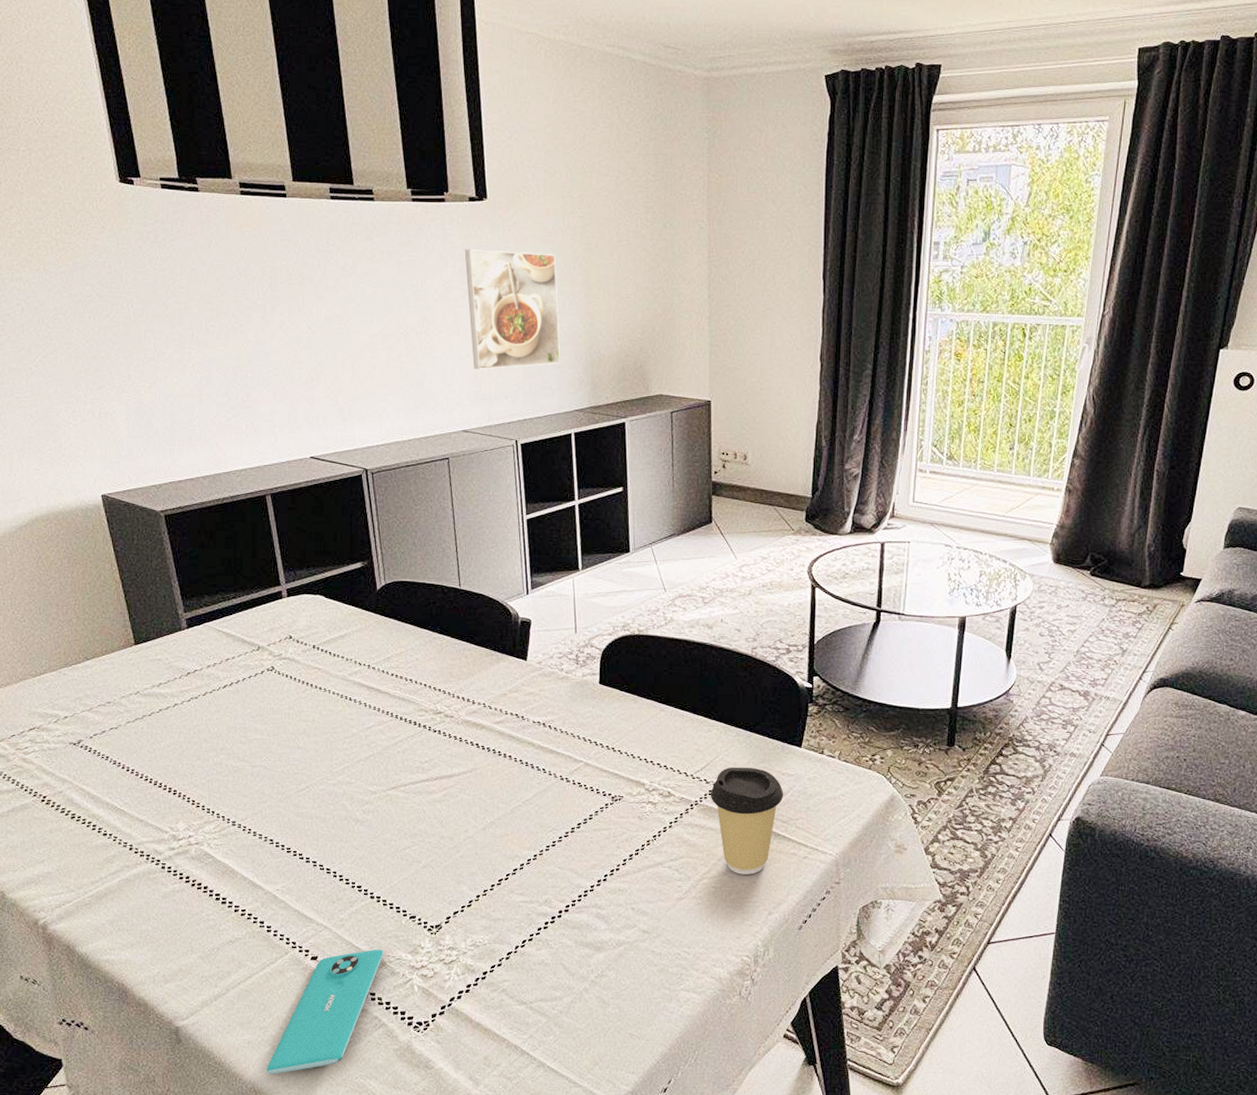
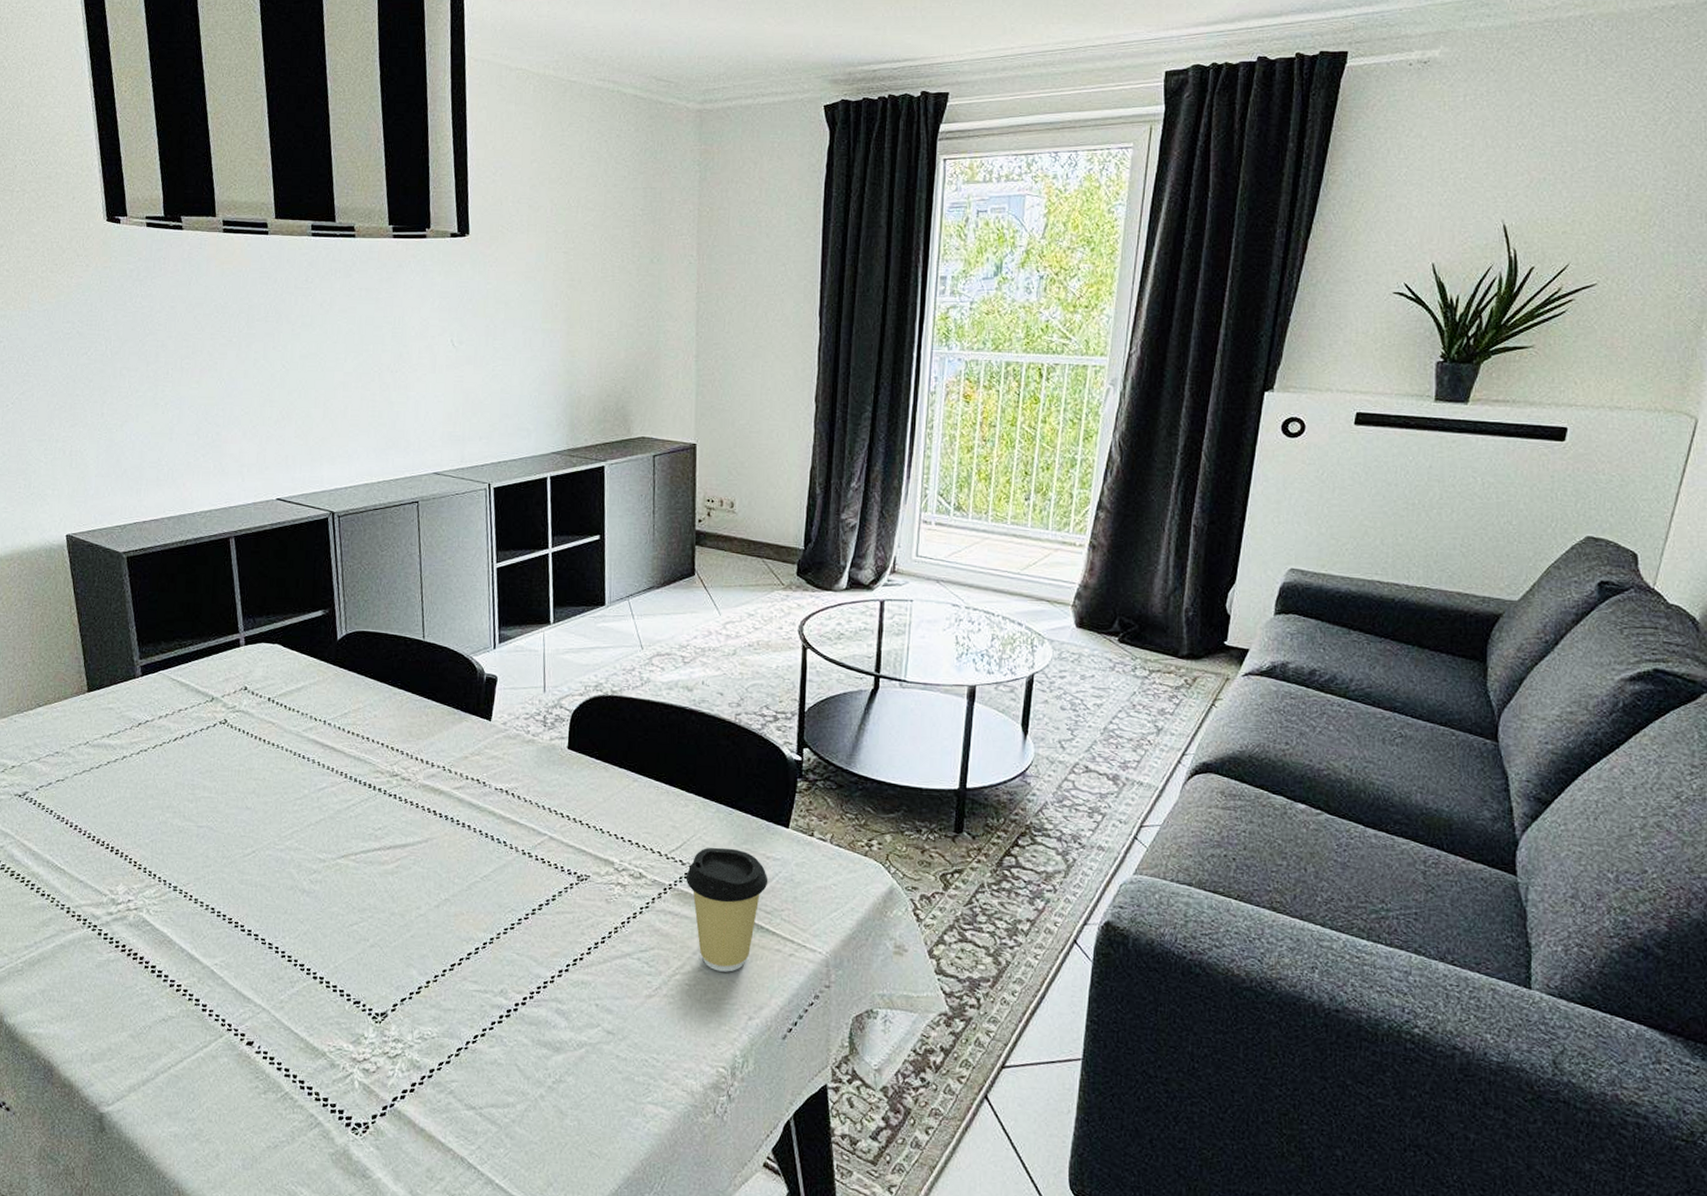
smartphone: present [266,949,384,1075] -> none [192,1036,324,1175]
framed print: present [464,249,561,370] -> none [444,286,539,410]

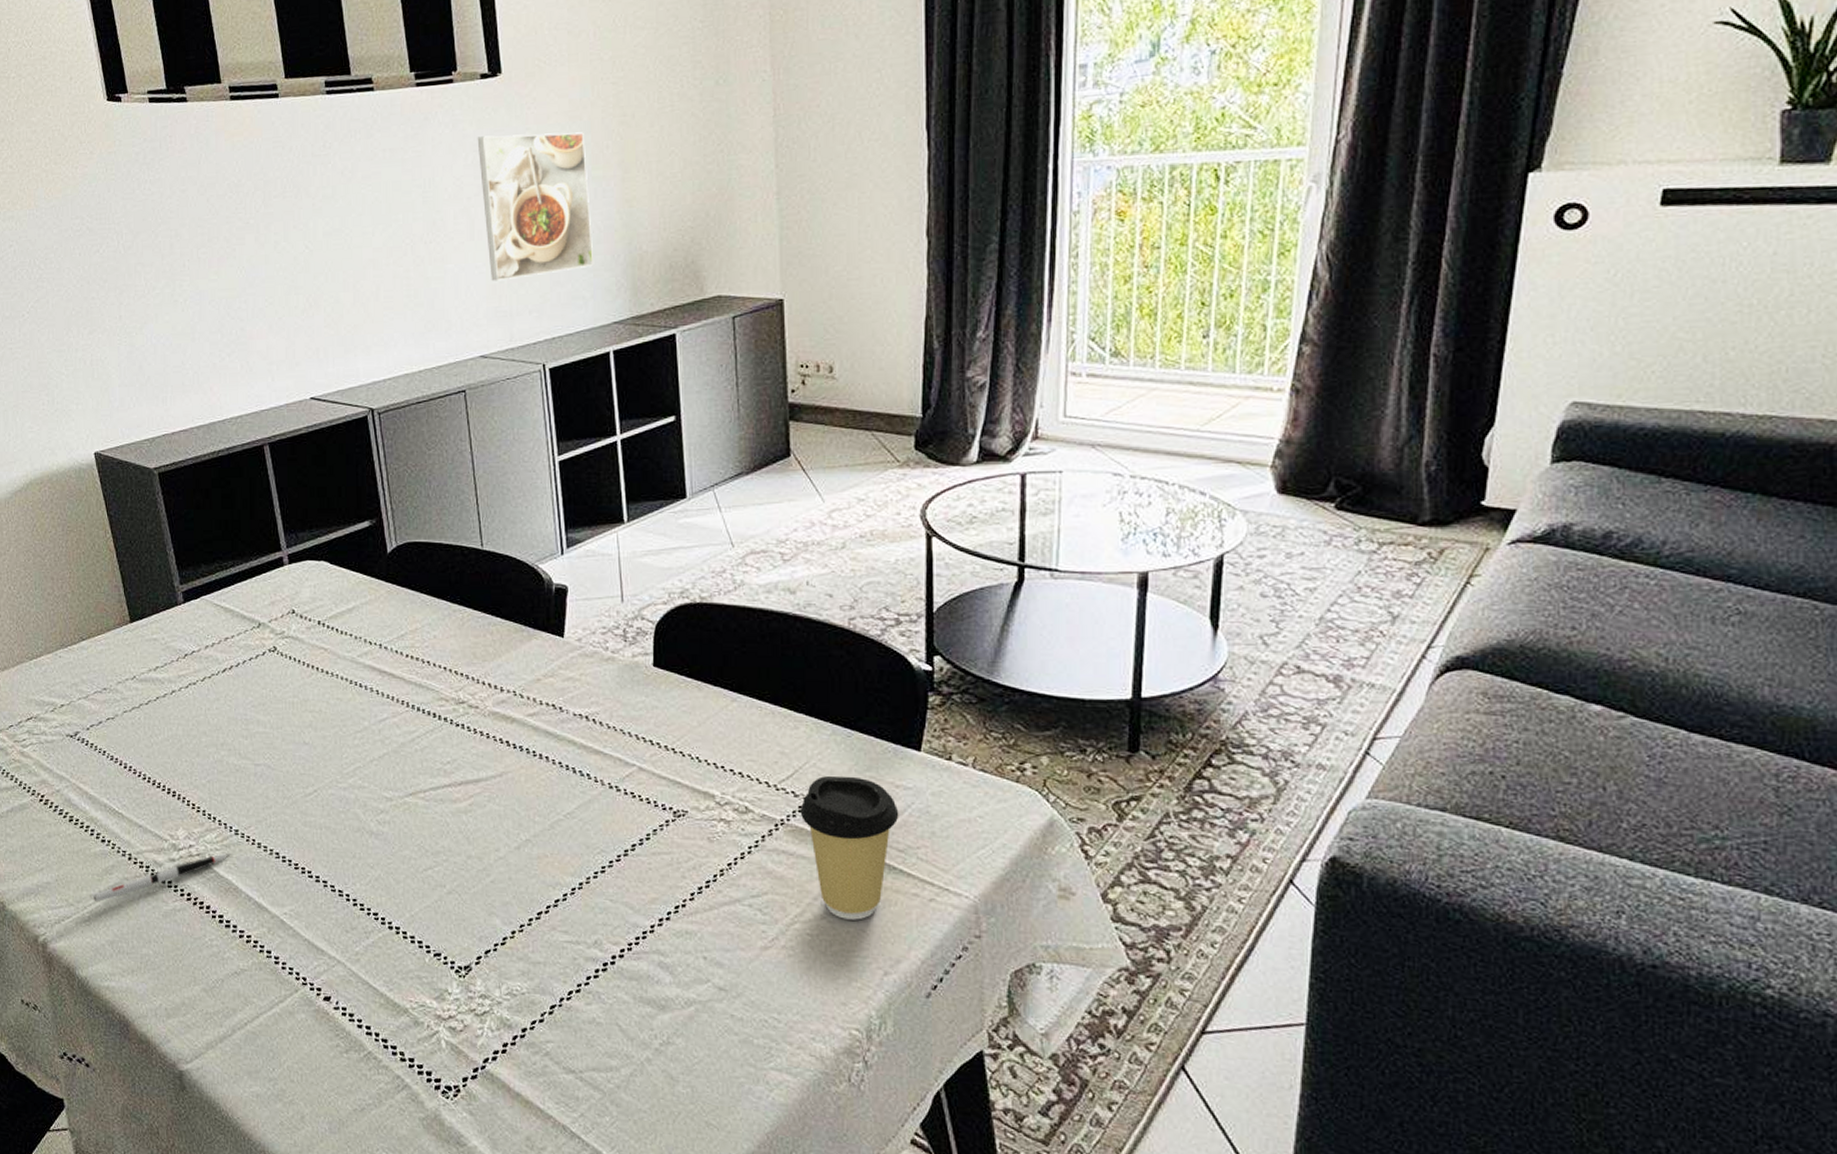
pen: none [28,908,168,952] -> present [94,853,231,902]
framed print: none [444,286,539,410] -> present [477,132,594,281]

